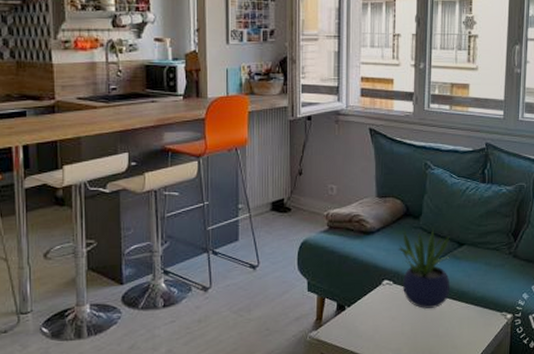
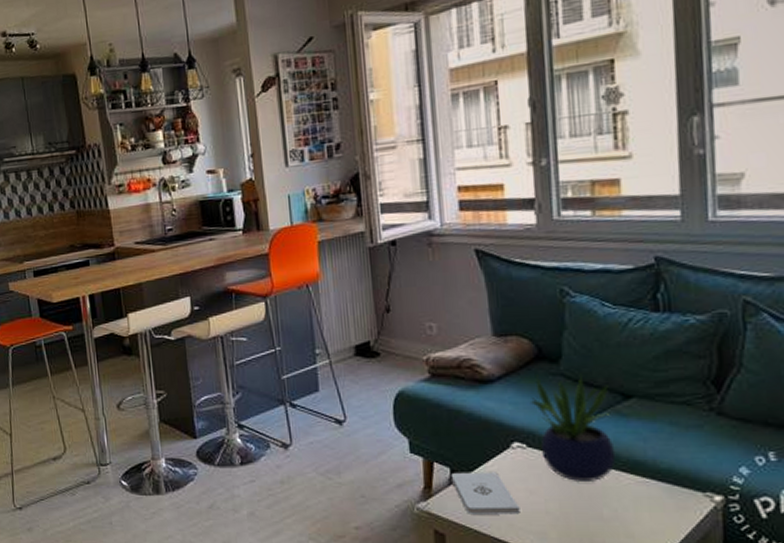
notepad: none [337,304,384,339] -> present [450,472,520,515]

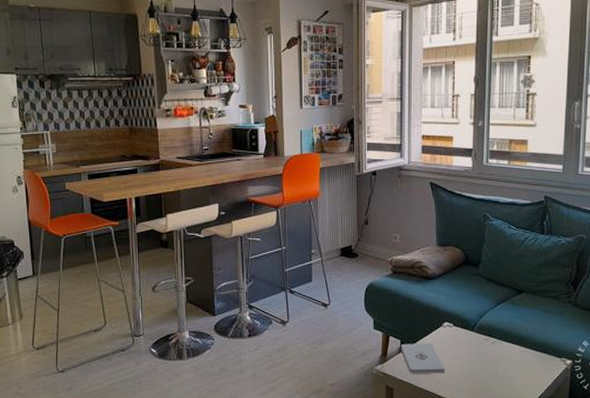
potted plant: present [529,375,616,483] -> none [457,275,509,351]

